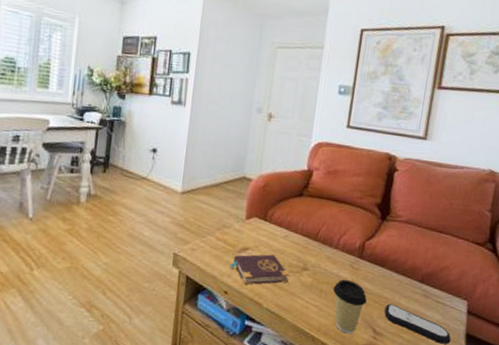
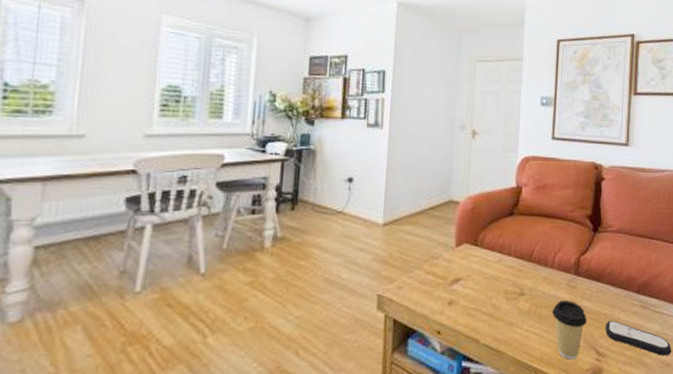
book: present [229,254,290,285] -> none [441,283,506,321]

